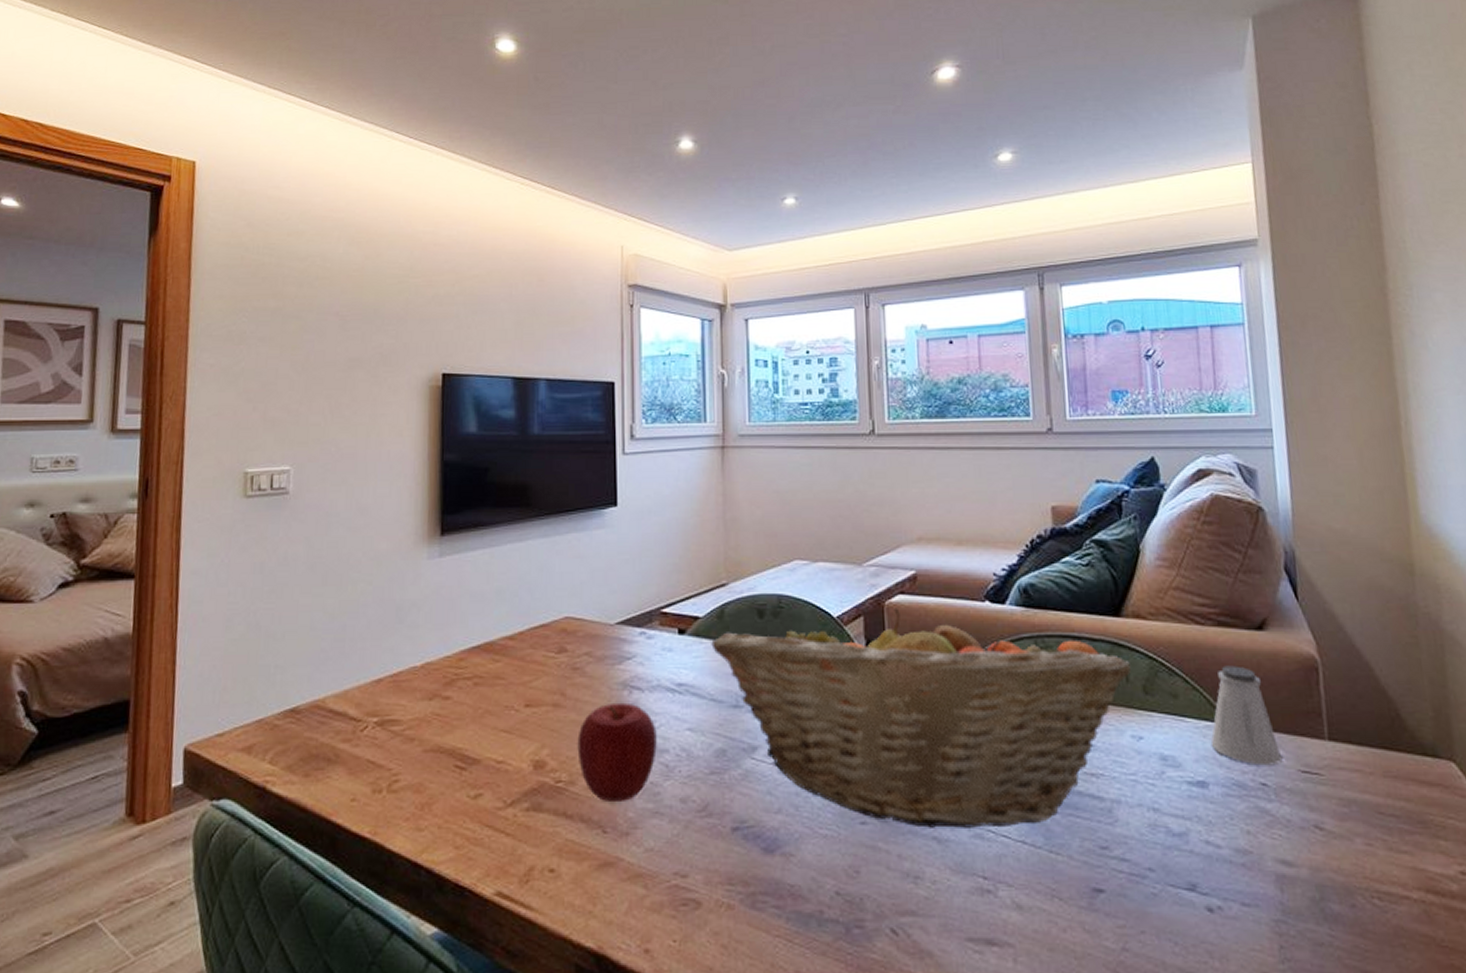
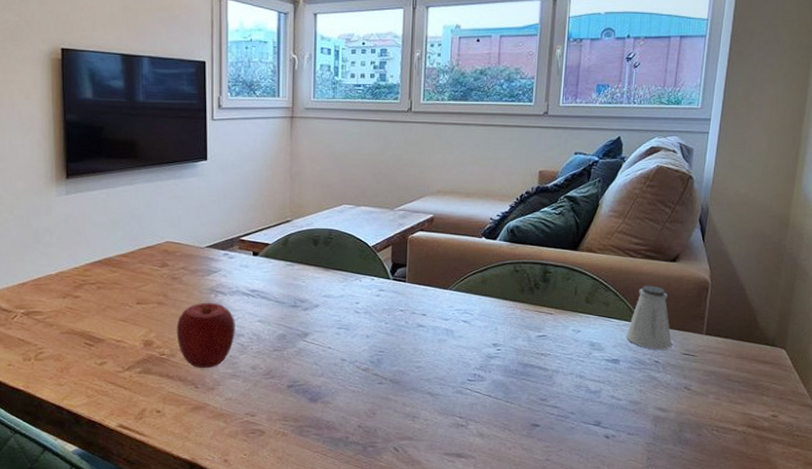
fruit basket: present [711,608,1132,828] -> none [277,240,580,387]

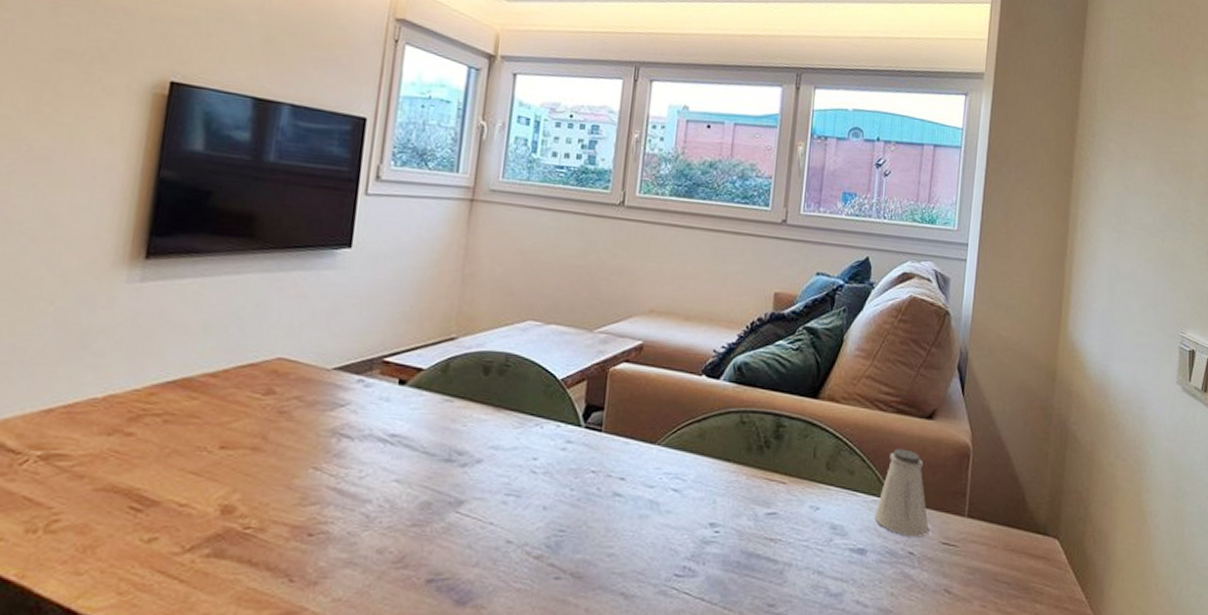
apple: present [176,302,235,369] -> none [272,449,362,552]

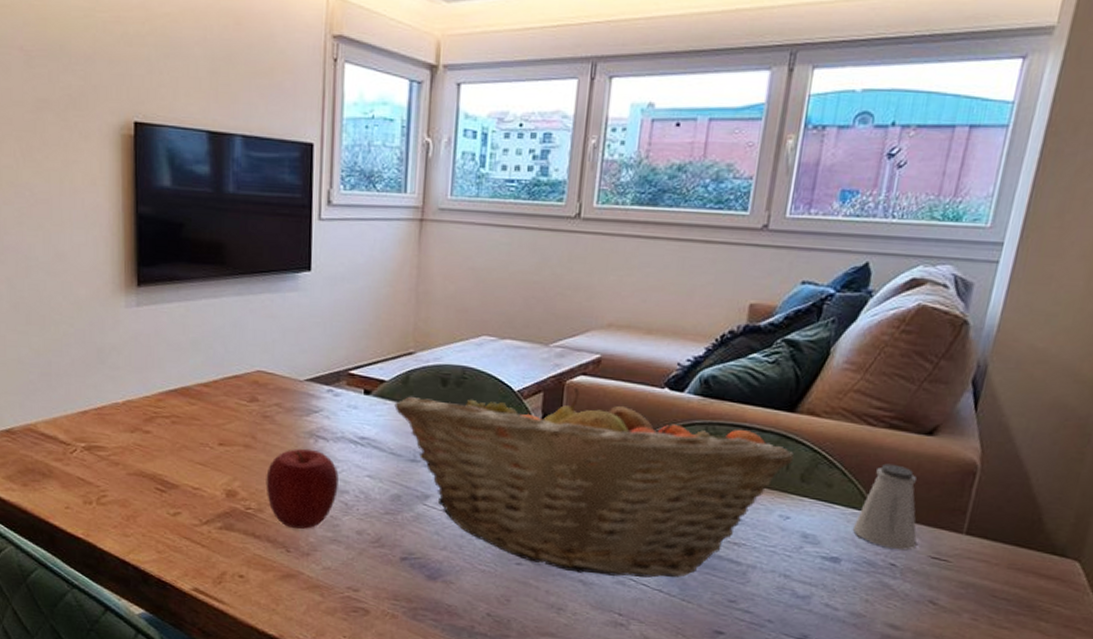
apple: none [272,449,362,552] -> present [266,448,339,530]
fruit basket: none [431,375,820,585] -> present [394,387,794,578]

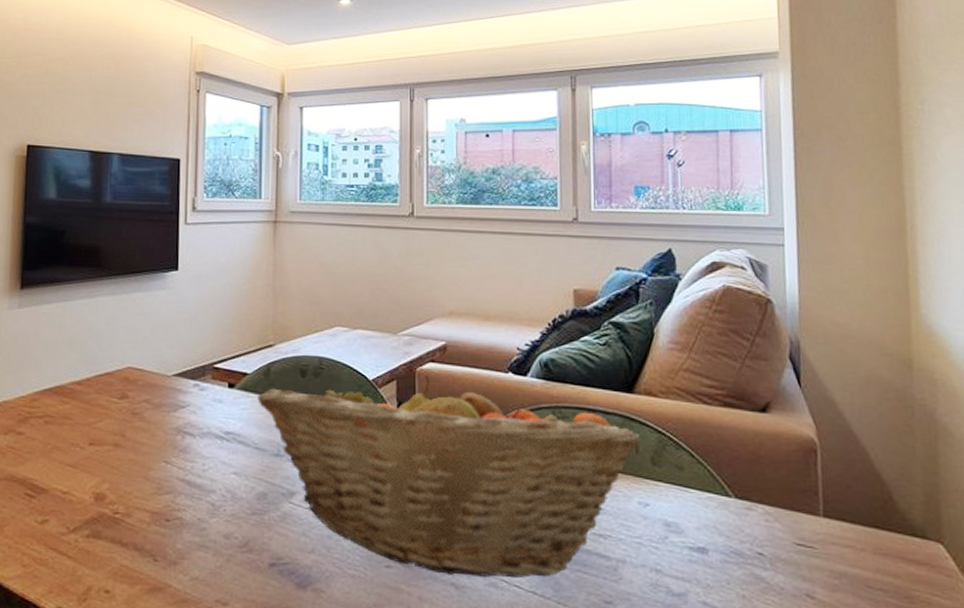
apple: present [266,448,339,530] -> none [134,445,205,535]
saltshaker: present [852,463,917,551] -> none [712,443,779,538]

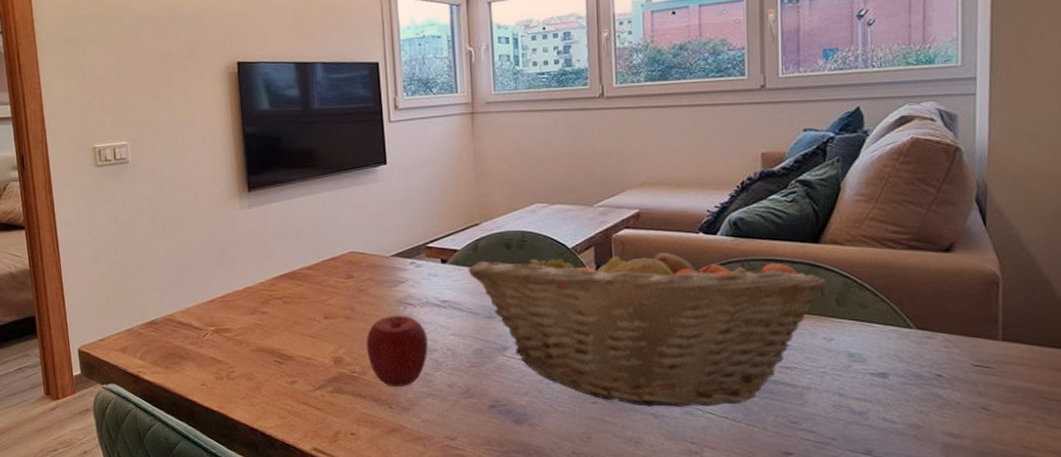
apple: none [134,445,205,535] -> present [366,315,428,387]

